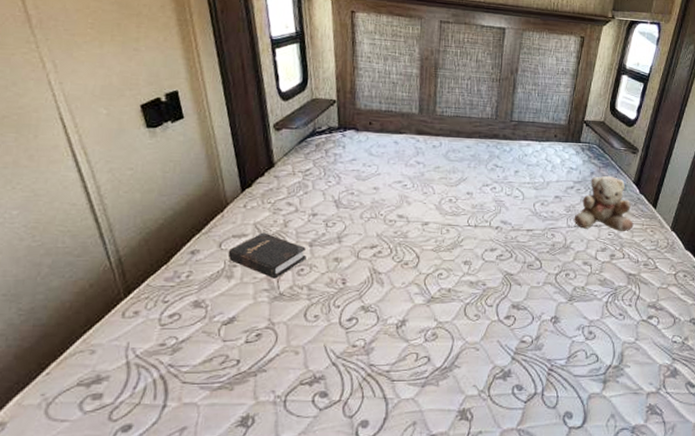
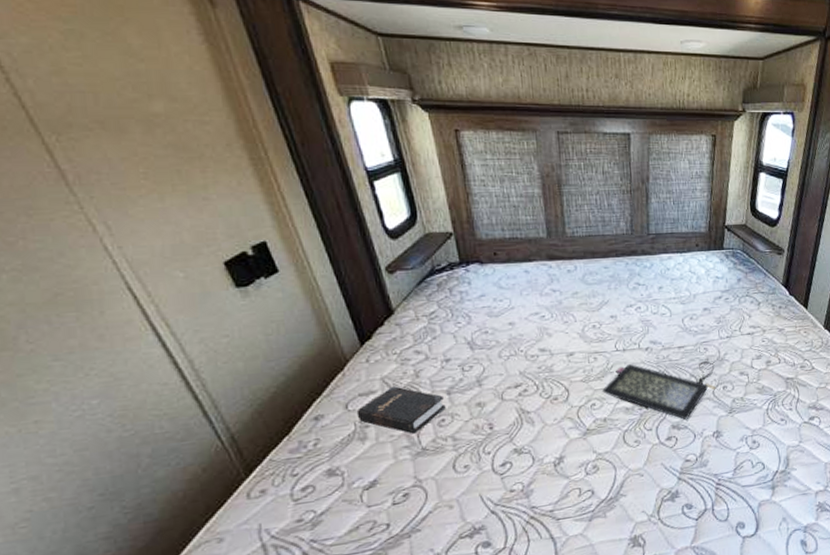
clutch bag: none [449,239,559,302] -> present [601,360,716,421]
teddy bear: present [574,176,634,232] -> none [725,281,787,339]

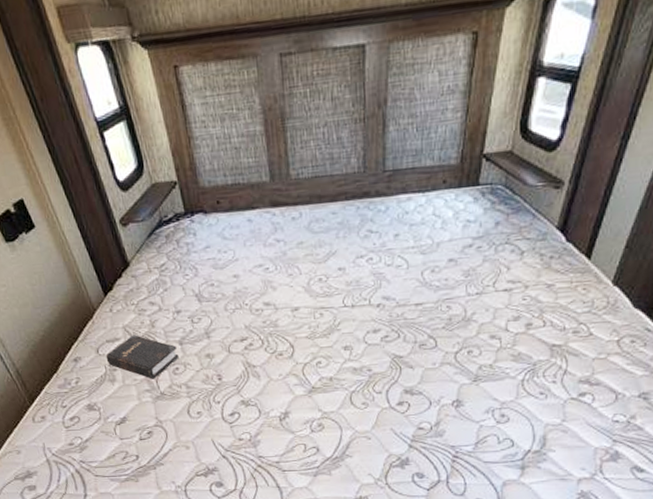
clutch bag: present [601,360,716,421] -> none [327,320,459,386]

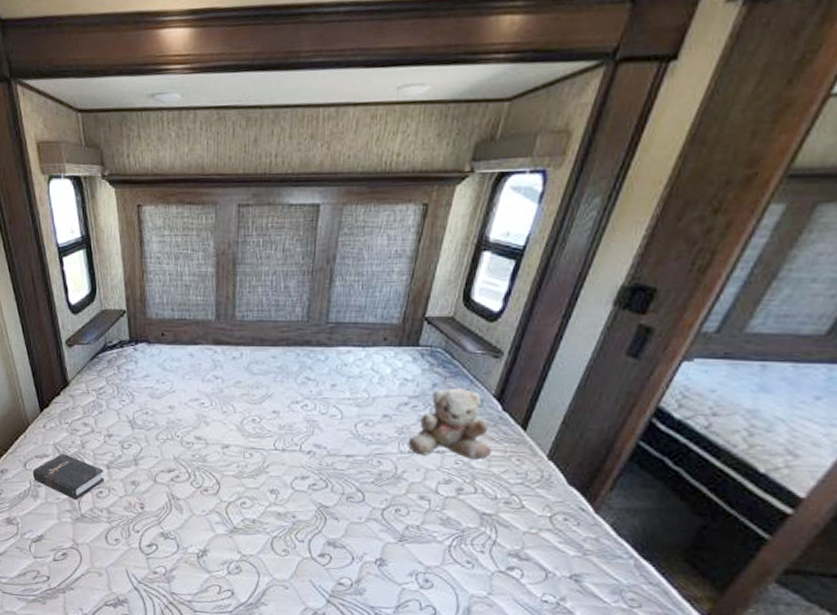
teddy bear: none [475,224,558,295] -> present [407,389,492,461]

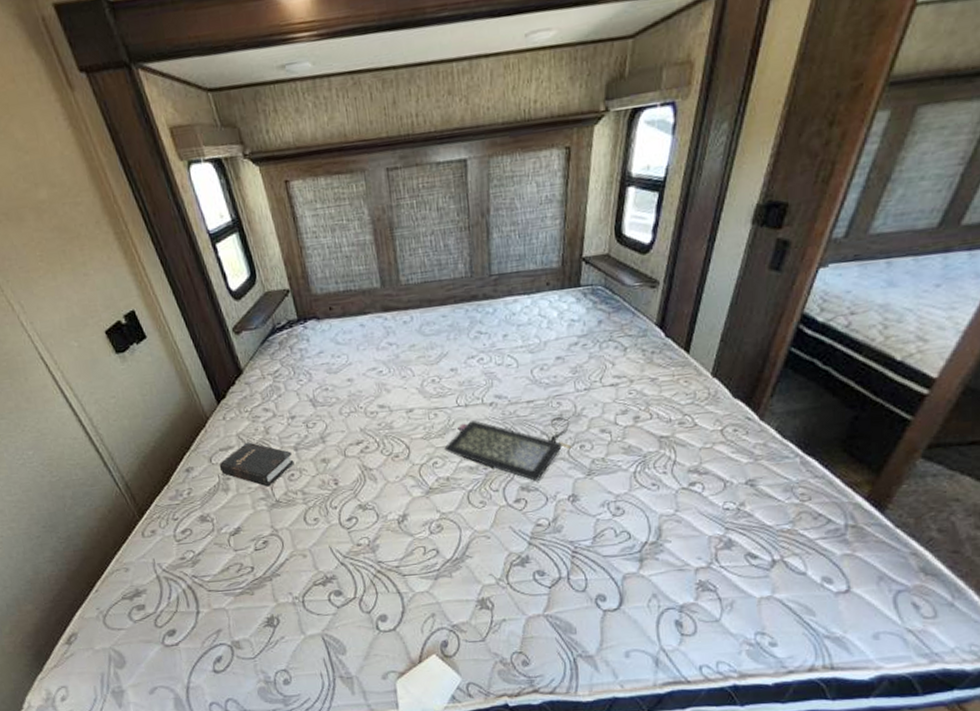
clutch bag: none [253,465,387,539] -> present [443,416,572,482]
teddy bear: present [407,389,492,461] -> none [582,321,661,391]

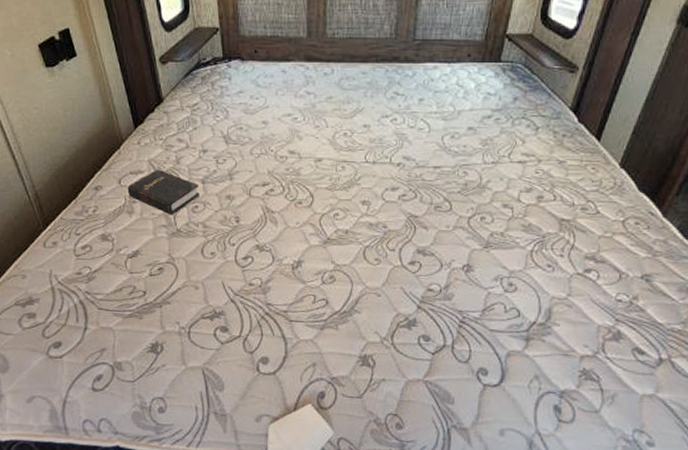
clutch bag: present [443,416,572,482] -> none [346,177,473,247]

